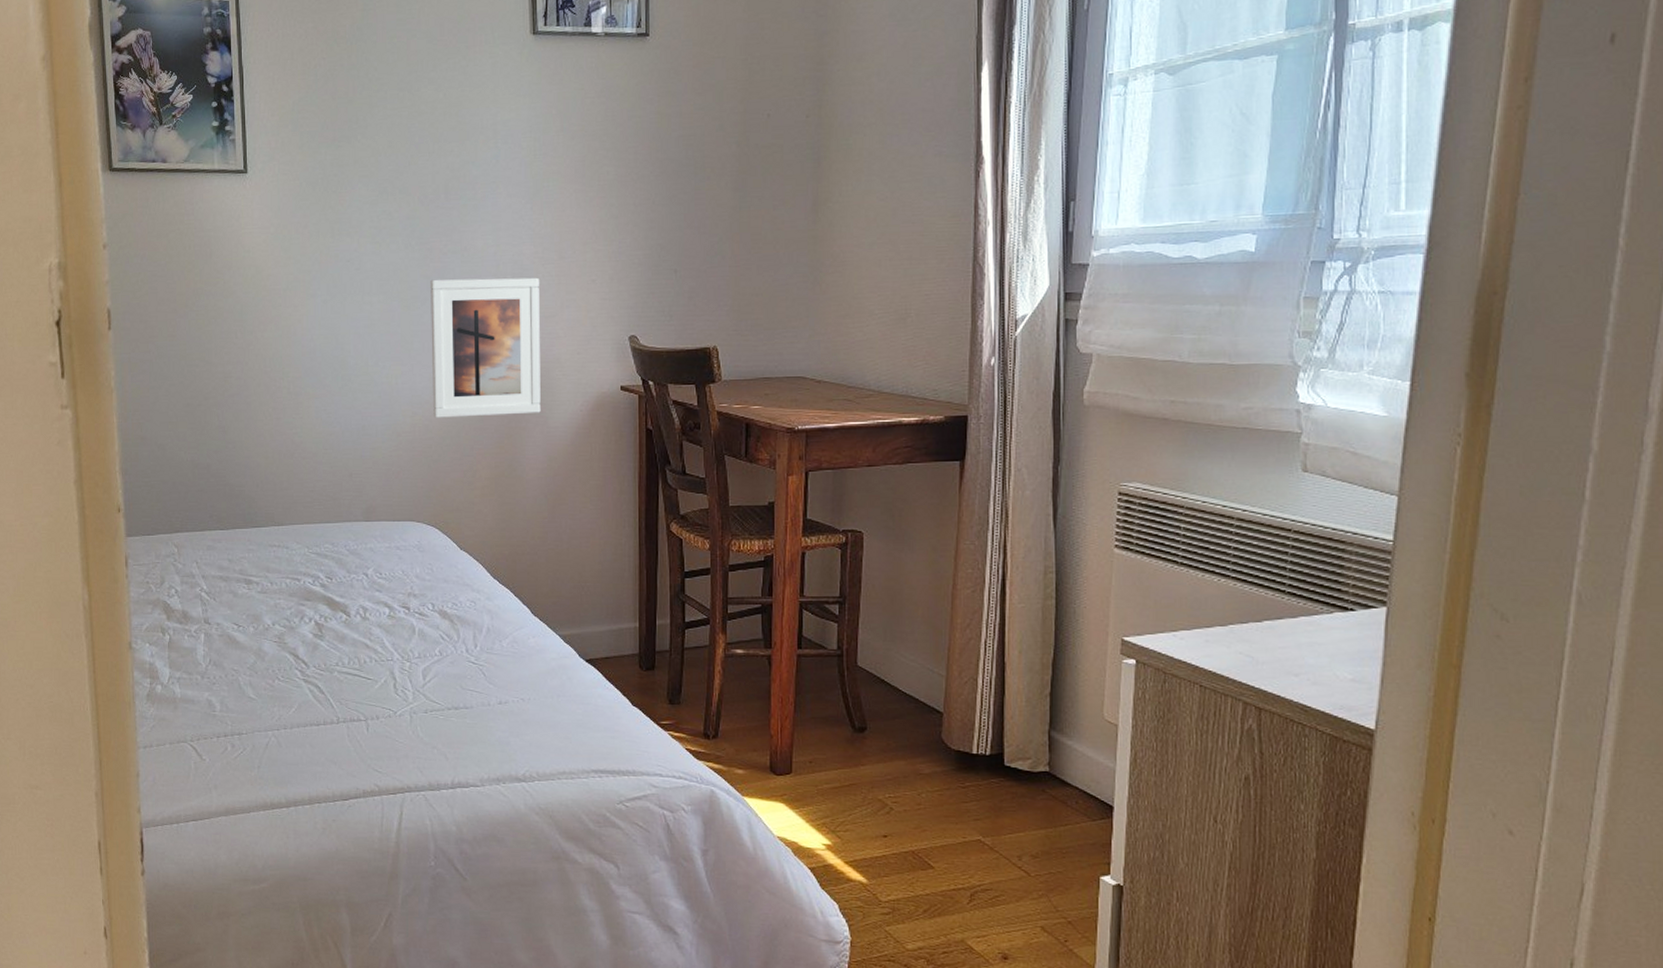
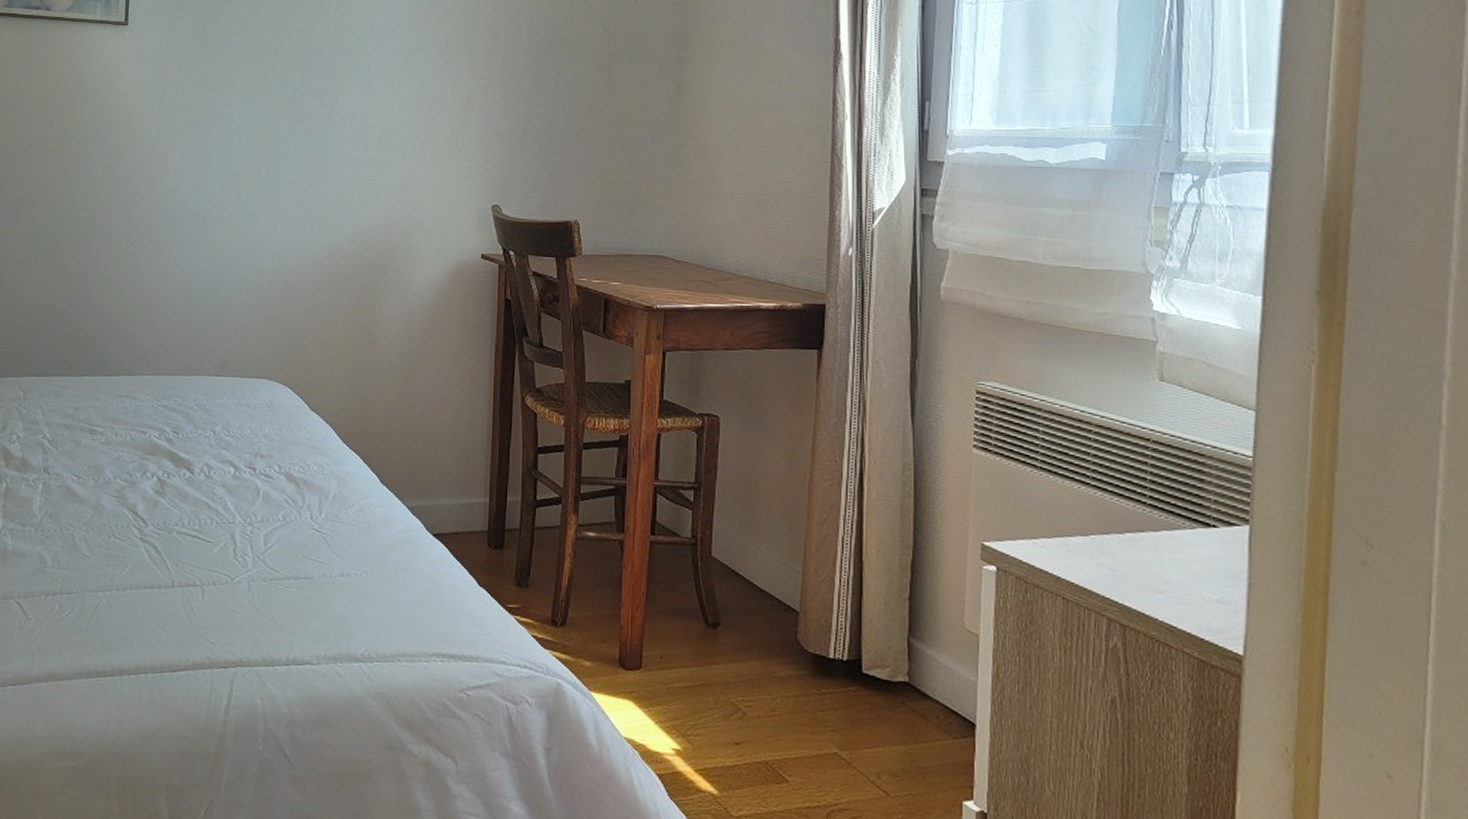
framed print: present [430,277,541,418] -> none [293,138,407,277]

